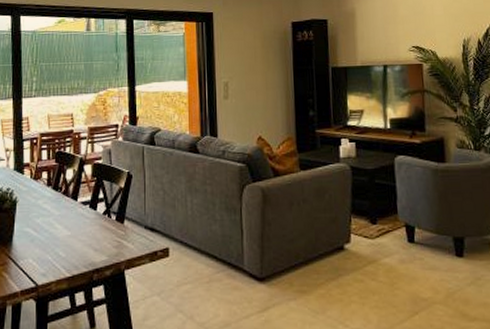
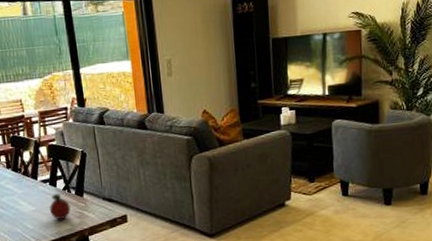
fruit: none [86,218,109,249] -> present [49,194,71,220]

